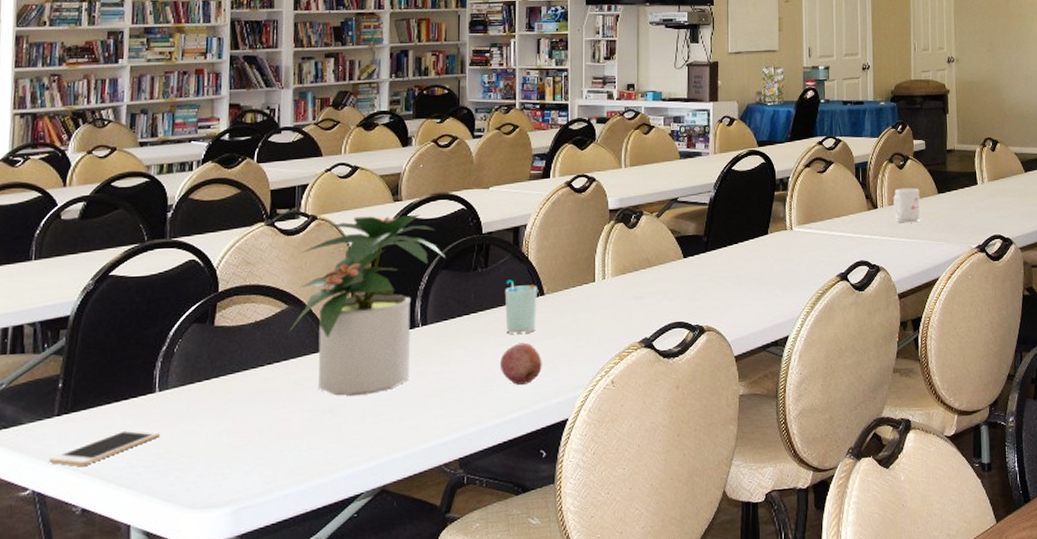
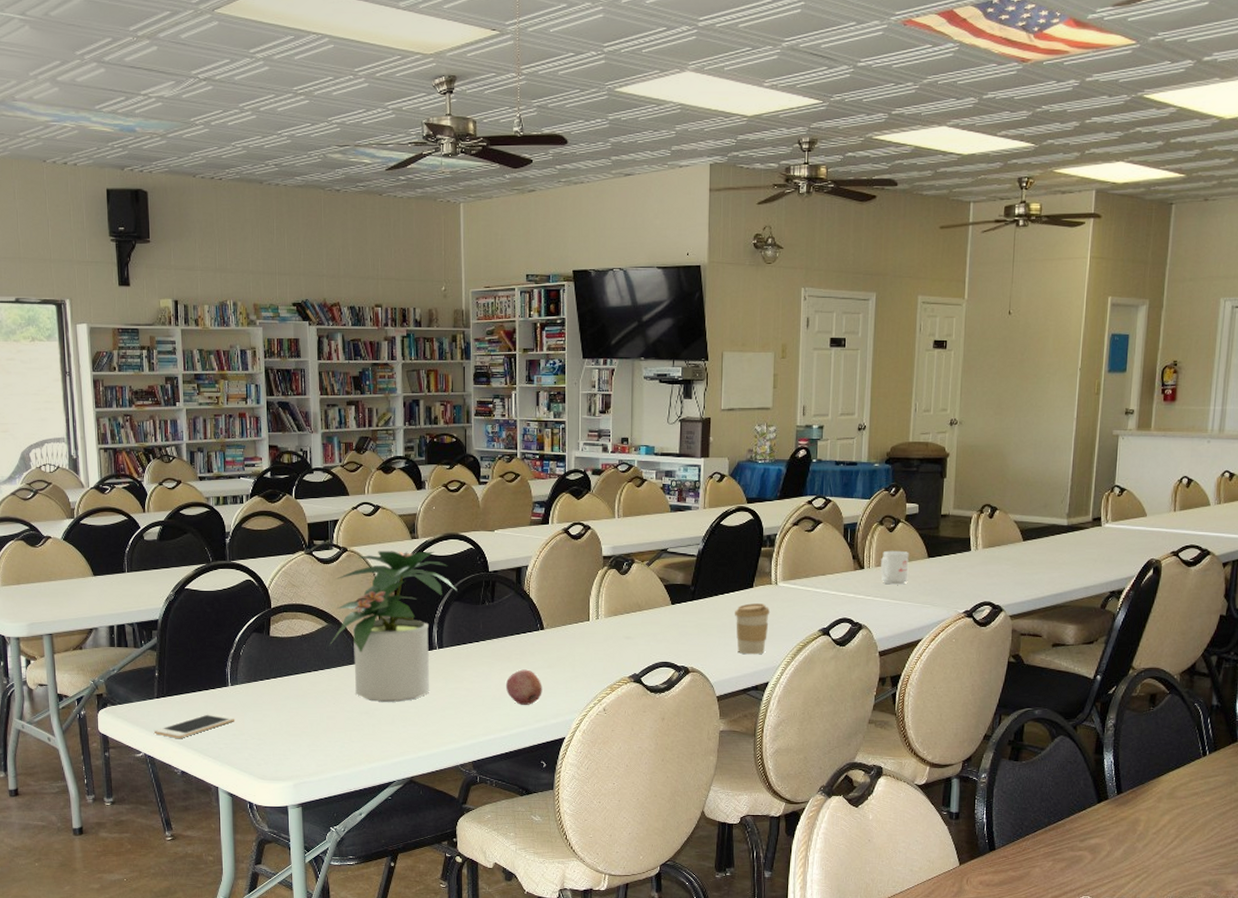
cup: present [504,279,538,335] -> none [509,614,538,662]
coffee cup: none [750,251,787,308] -> present [735,603,770,655]

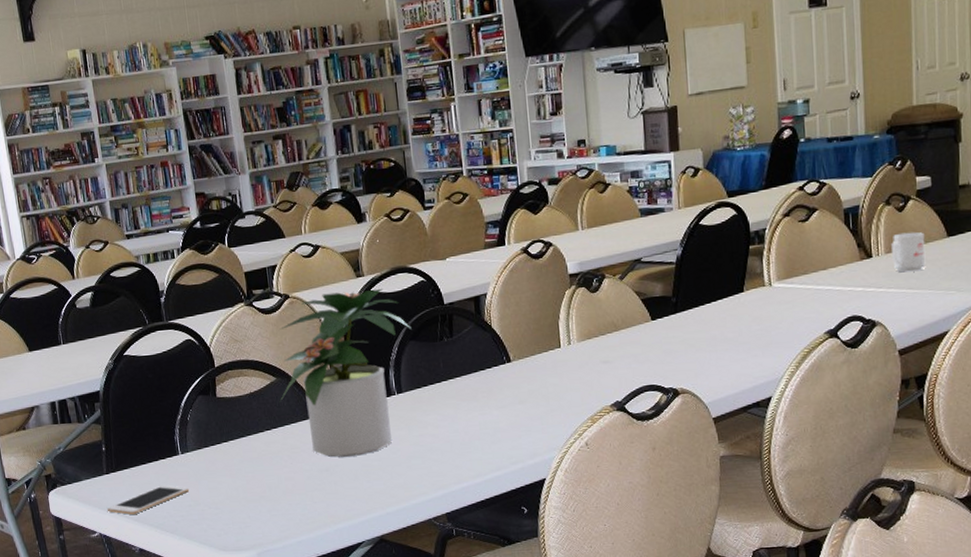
fruit: present [505,669,542,705] -> none [474,407,516,447]
coffee cup: present [735,603,770,655] -> none [725,309,767,368]

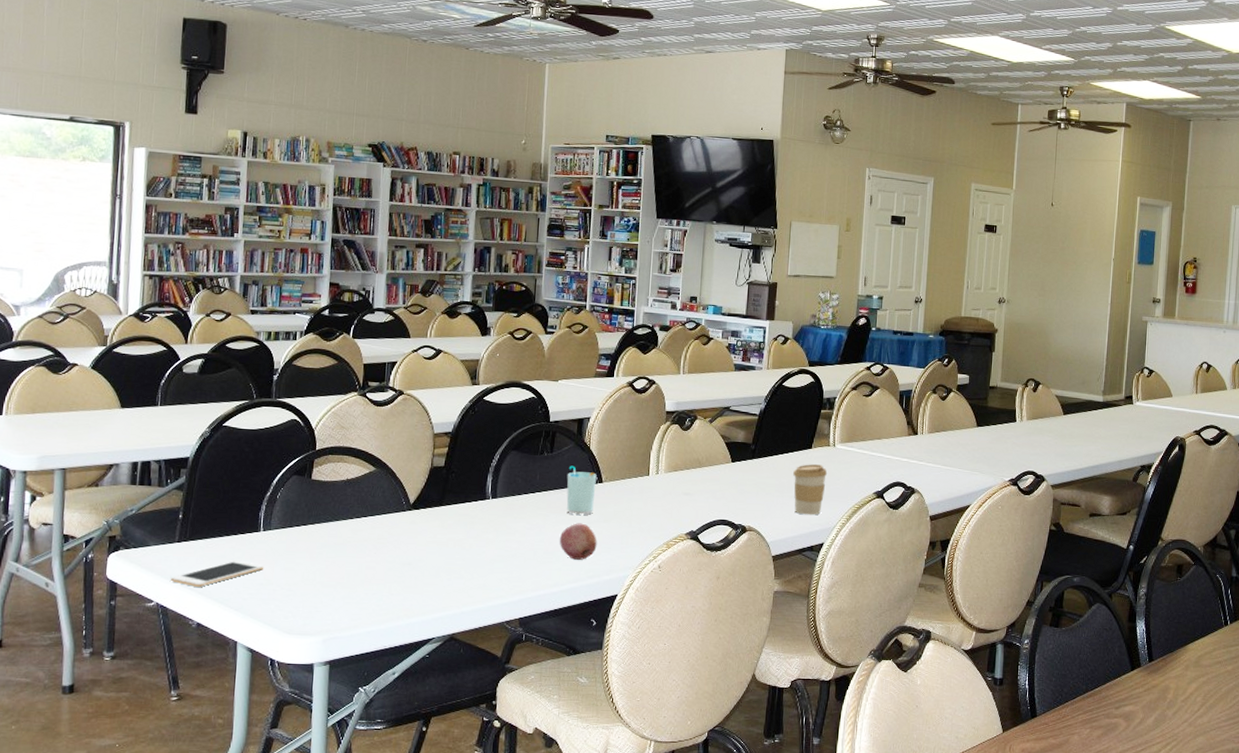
potted plant: present [279,288,412,458] -> none [376,395,516,553]
cup: none [471,348,506,401] -> present [566,465,597,516]
fruit: none [474,407,516,447] -> present [559,523,597,560]
coffee cup: none [725,309,767,368] -> present [793,464,828,516]
mug: present [892,232,926,272] -> none [933,418,960,452]

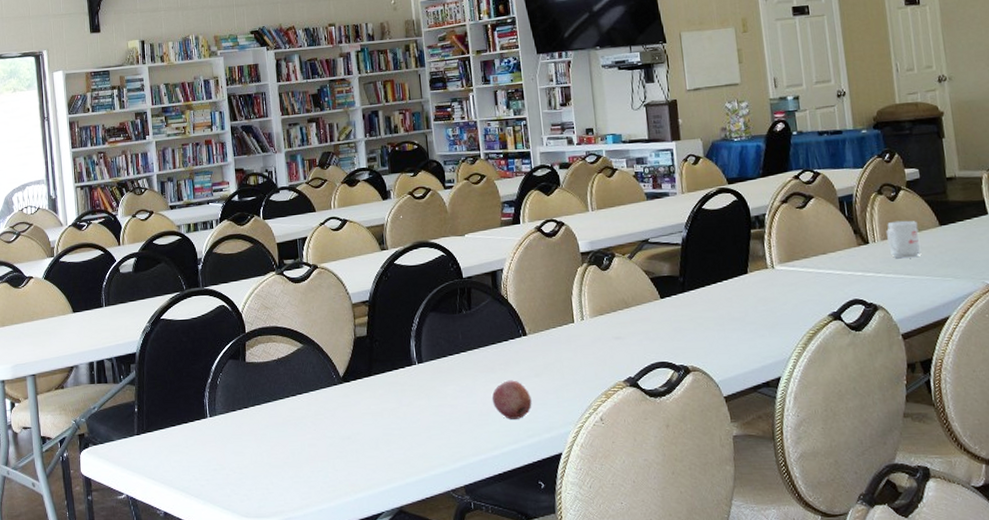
cell phone: present [171,560,264,587] -> none [136,447,216,477]
cup: present [566,465,597,516] -> none [489,321,522,373]
coffee cup: present [793,464,828,516] -> none [731,290,772,348]
mug: none [933,418,960,452] -> present [887,220,921,259]

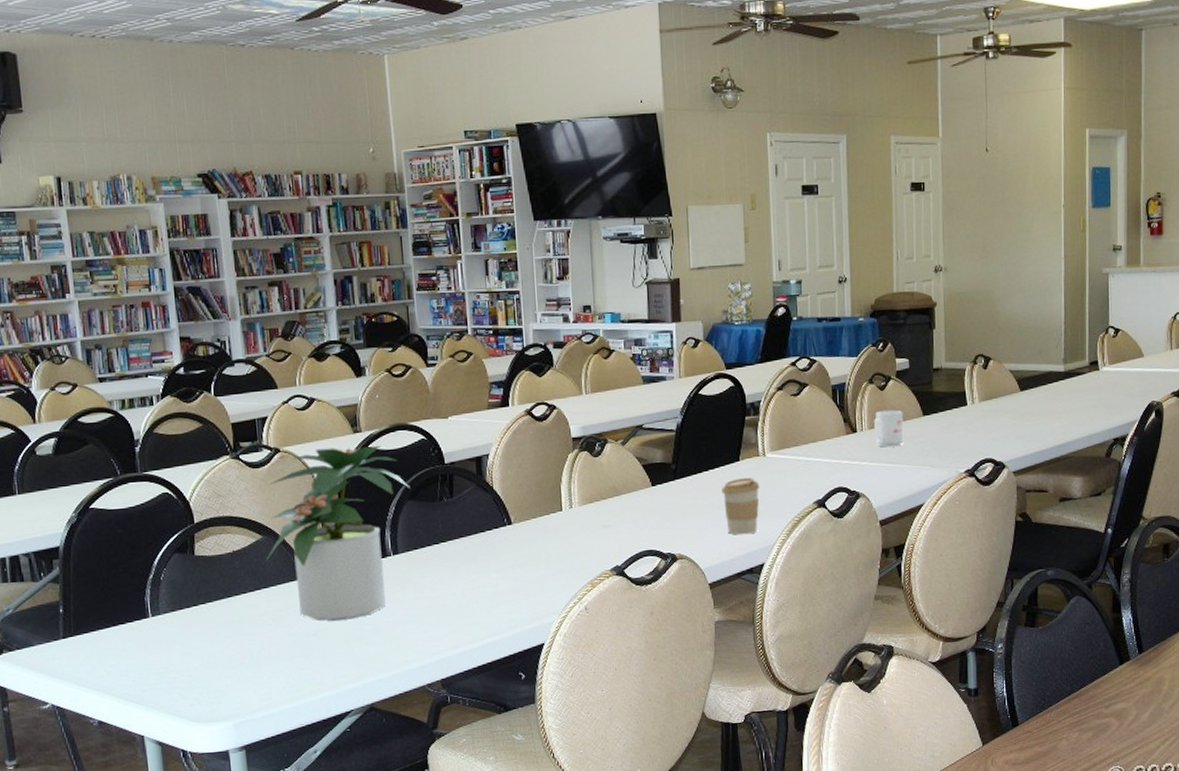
potted plant: none [306,261,432,425] -> present [266,445,410,621]
fruit: present [492,380,532,419] -> none [472,570,515,611]
coffee cup: none [731,290,772,348] -> present [722,478,760,535]

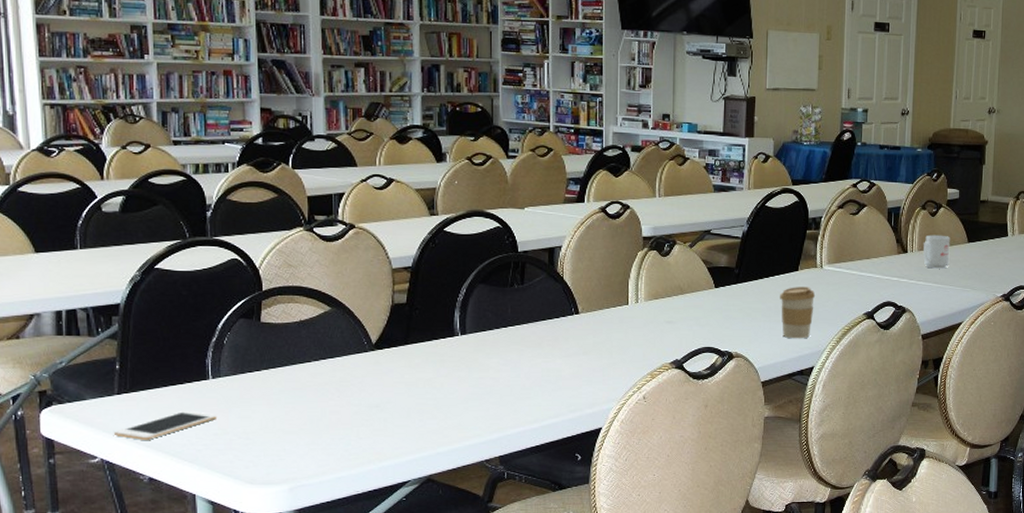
cell phone: none [63,650,160,684] -> present [114,410,218,440]
potted plant: present [266,445,410,621] -> none [333,228,483,394]

